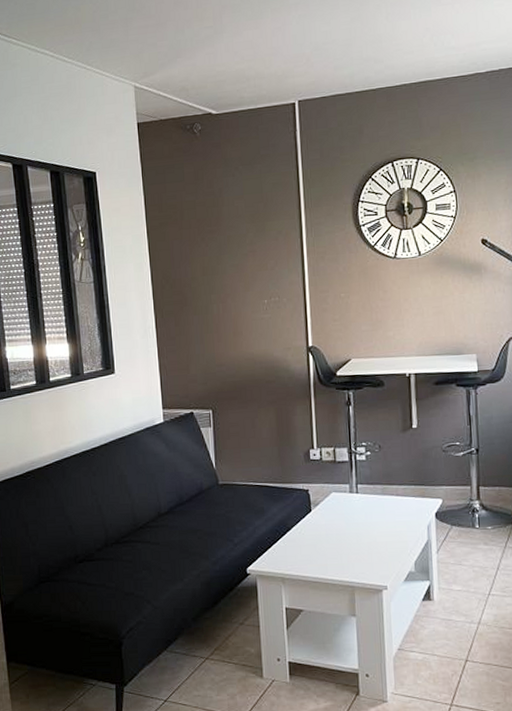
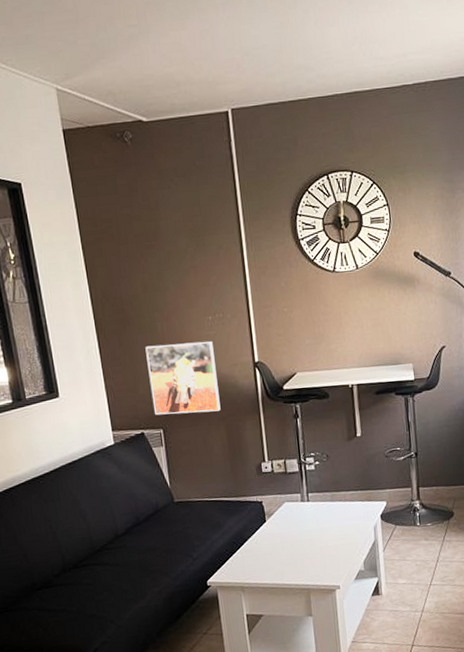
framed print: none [200,324,271,396] -> present [145,341,221,416]

